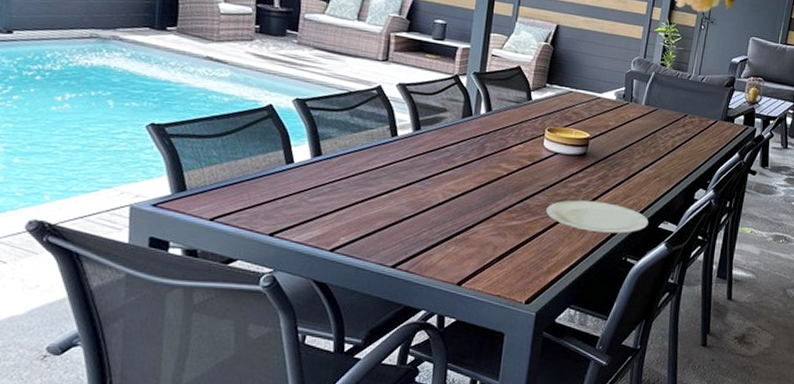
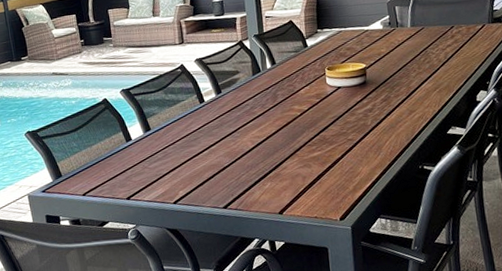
plate: present [545,199,649,234] -> none [340,120,437,149]

